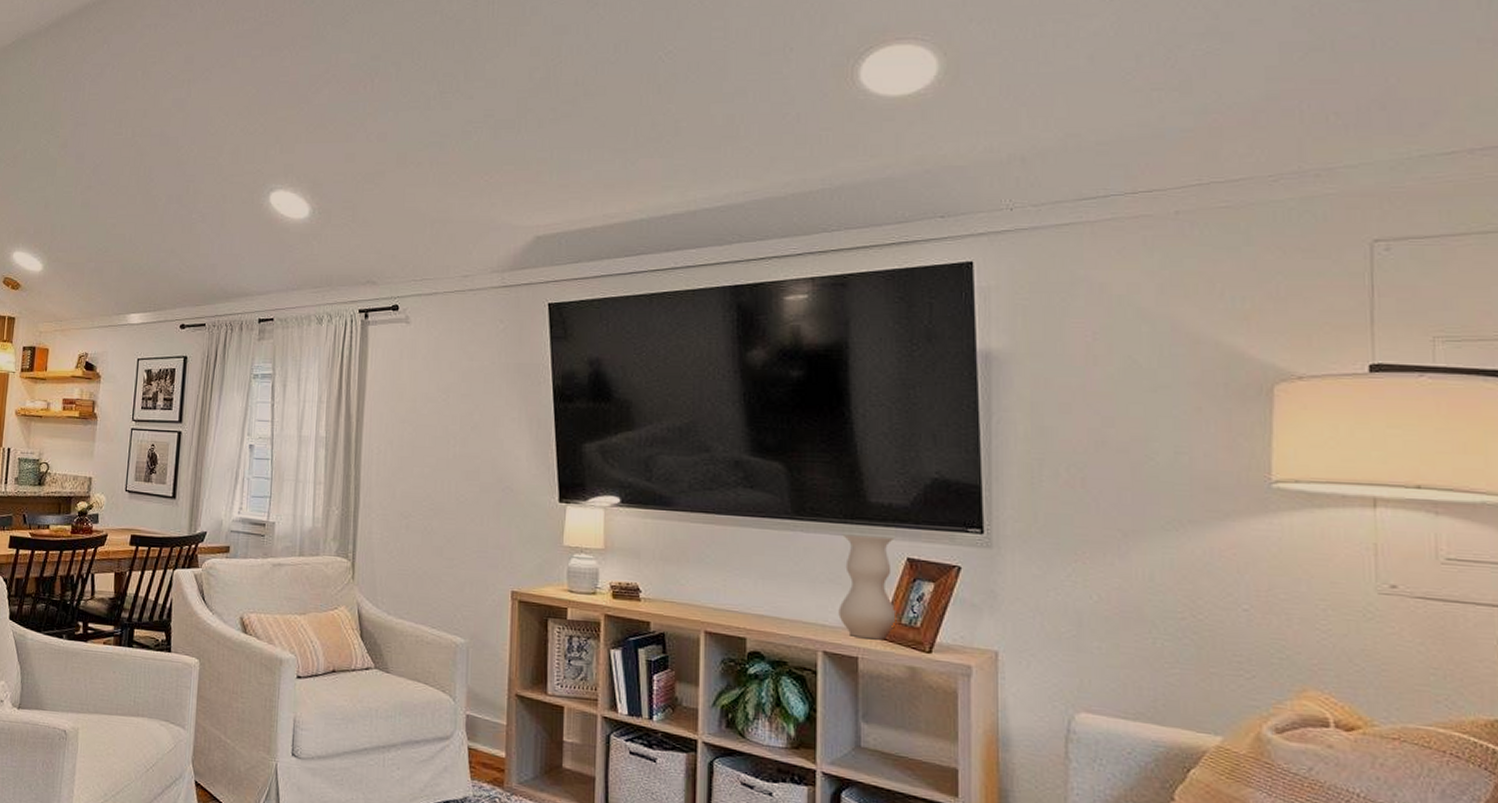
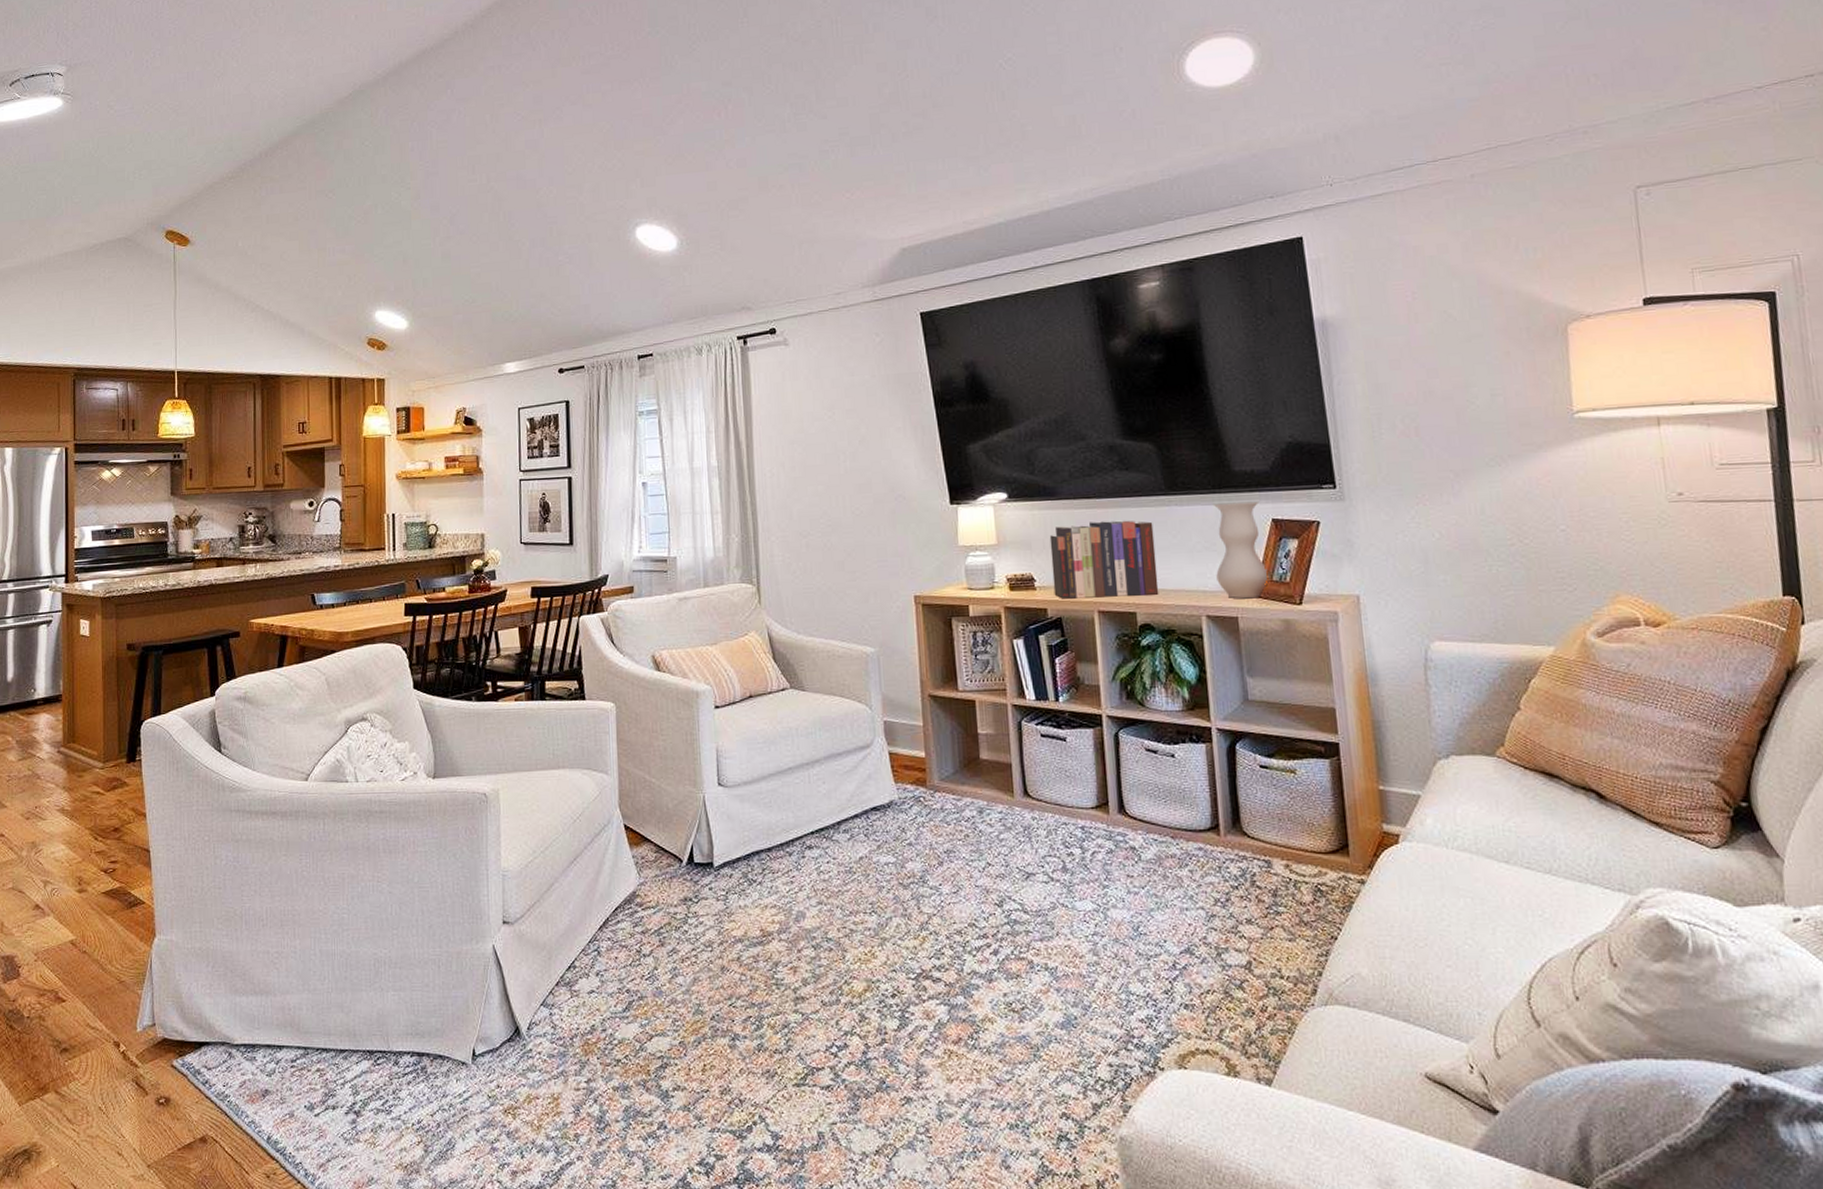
books: none [659,538,774,624] -> present [1049,520,1159,599]

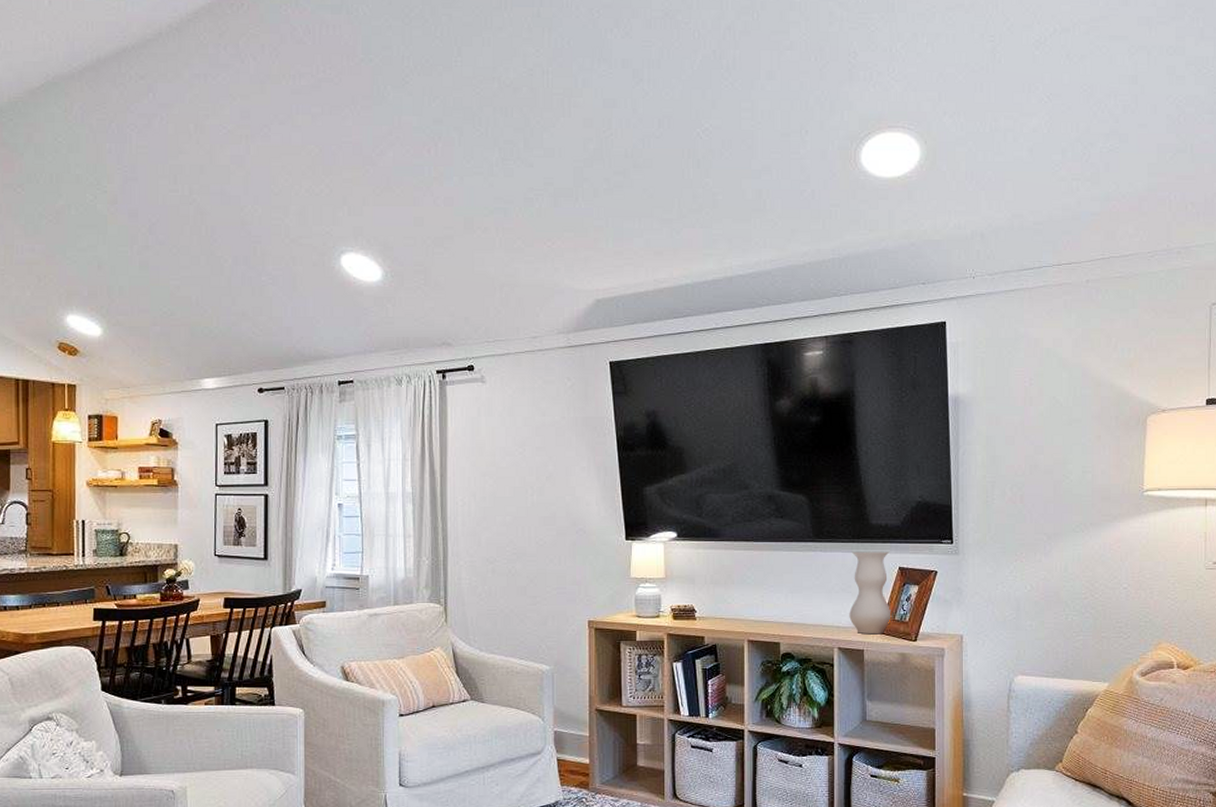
books: present [1049,520,1159,599] -> none [711,562,800,629]

